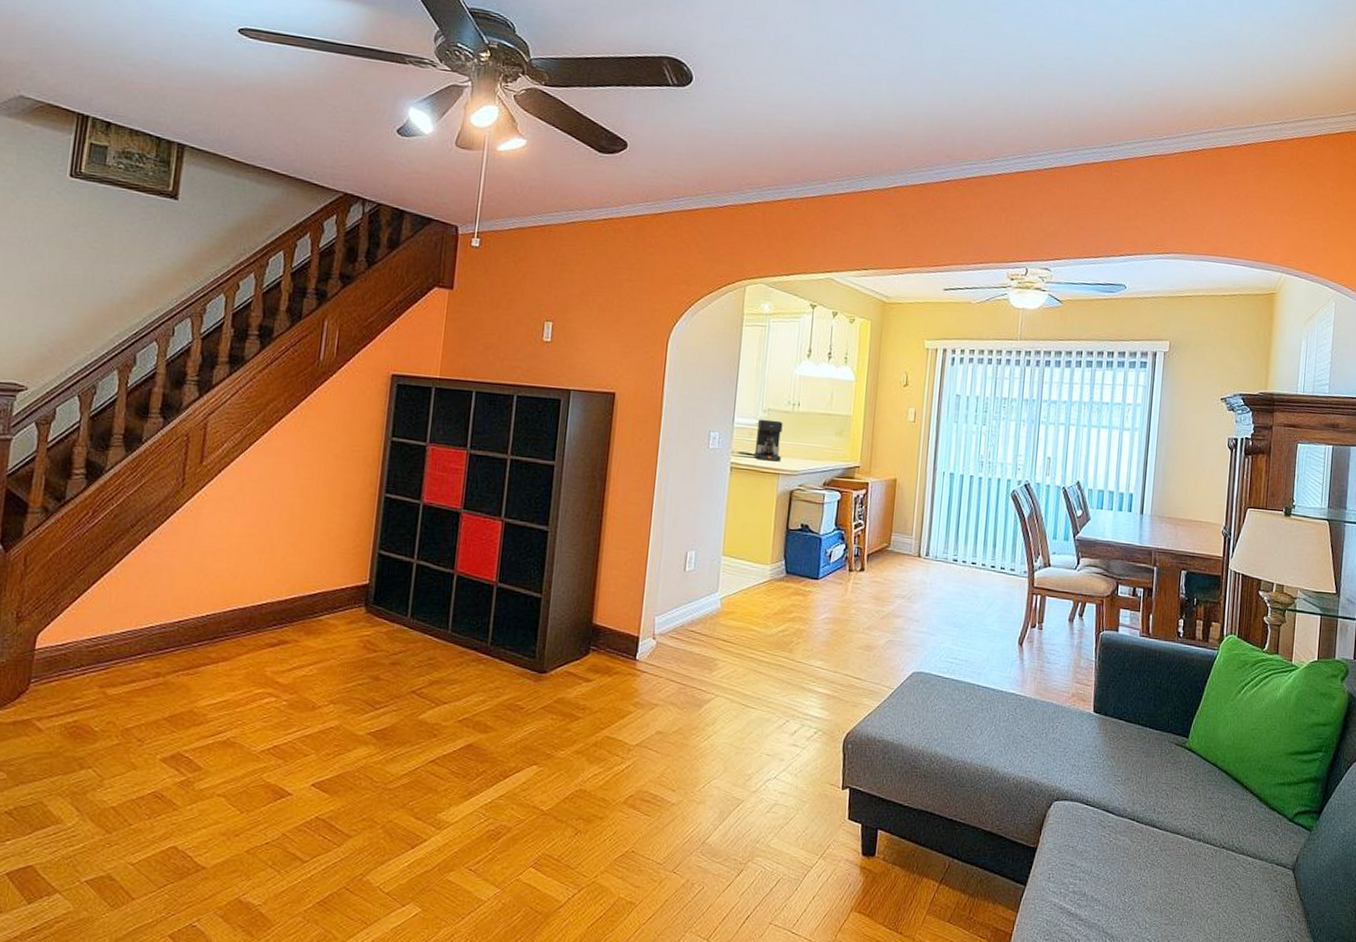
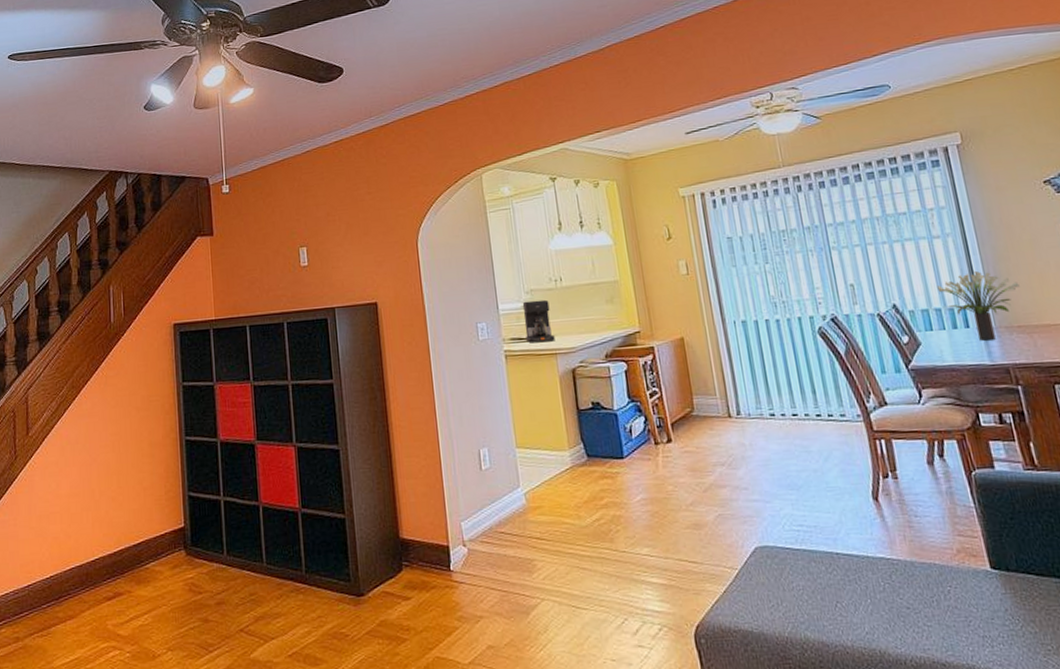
flower arrangement: none [1115,464,1179,526] -> present [937,270,1020,341]

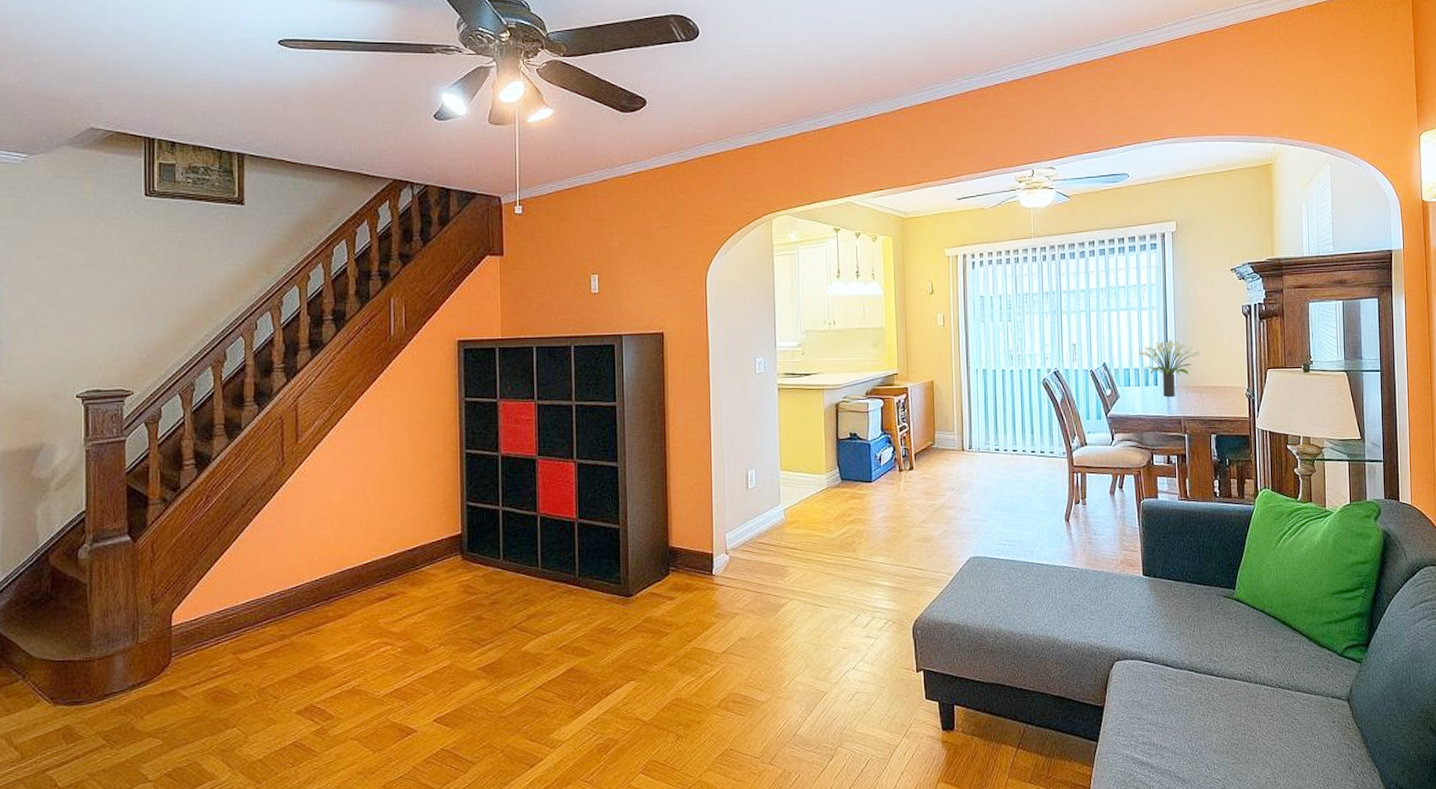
coffee maker: present [522,299,555,343] -> none [798,340,824,379]

